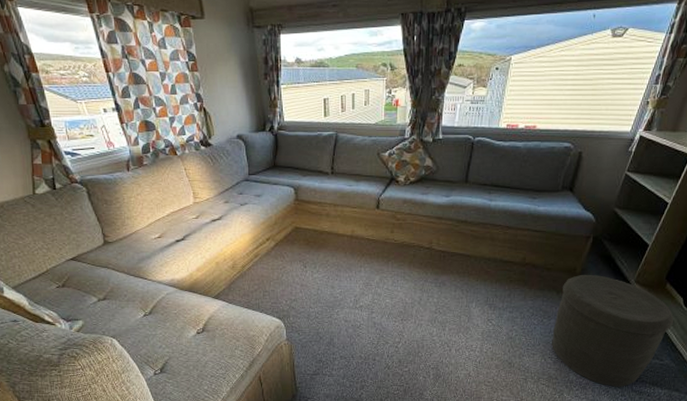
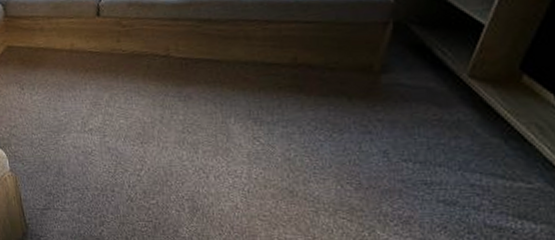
woven basket: present [552,274,674,387] -> none [348,71,543,221]

